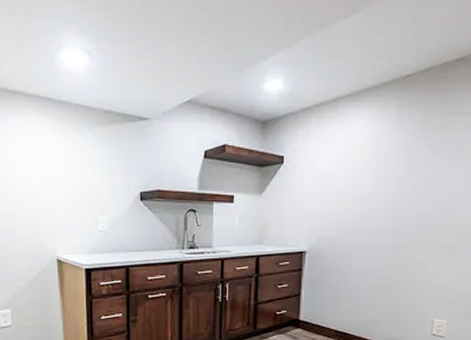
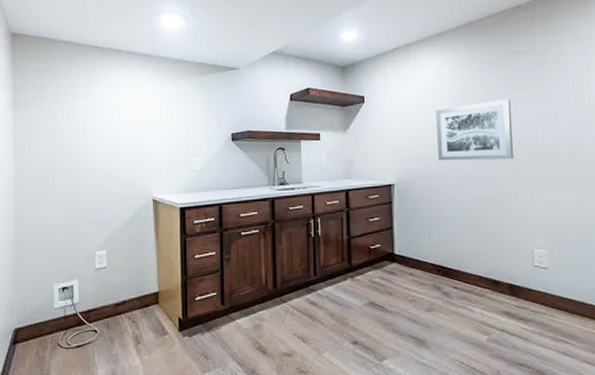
wall art: none [353,164,437,229] -> present [436,98,514,161]

